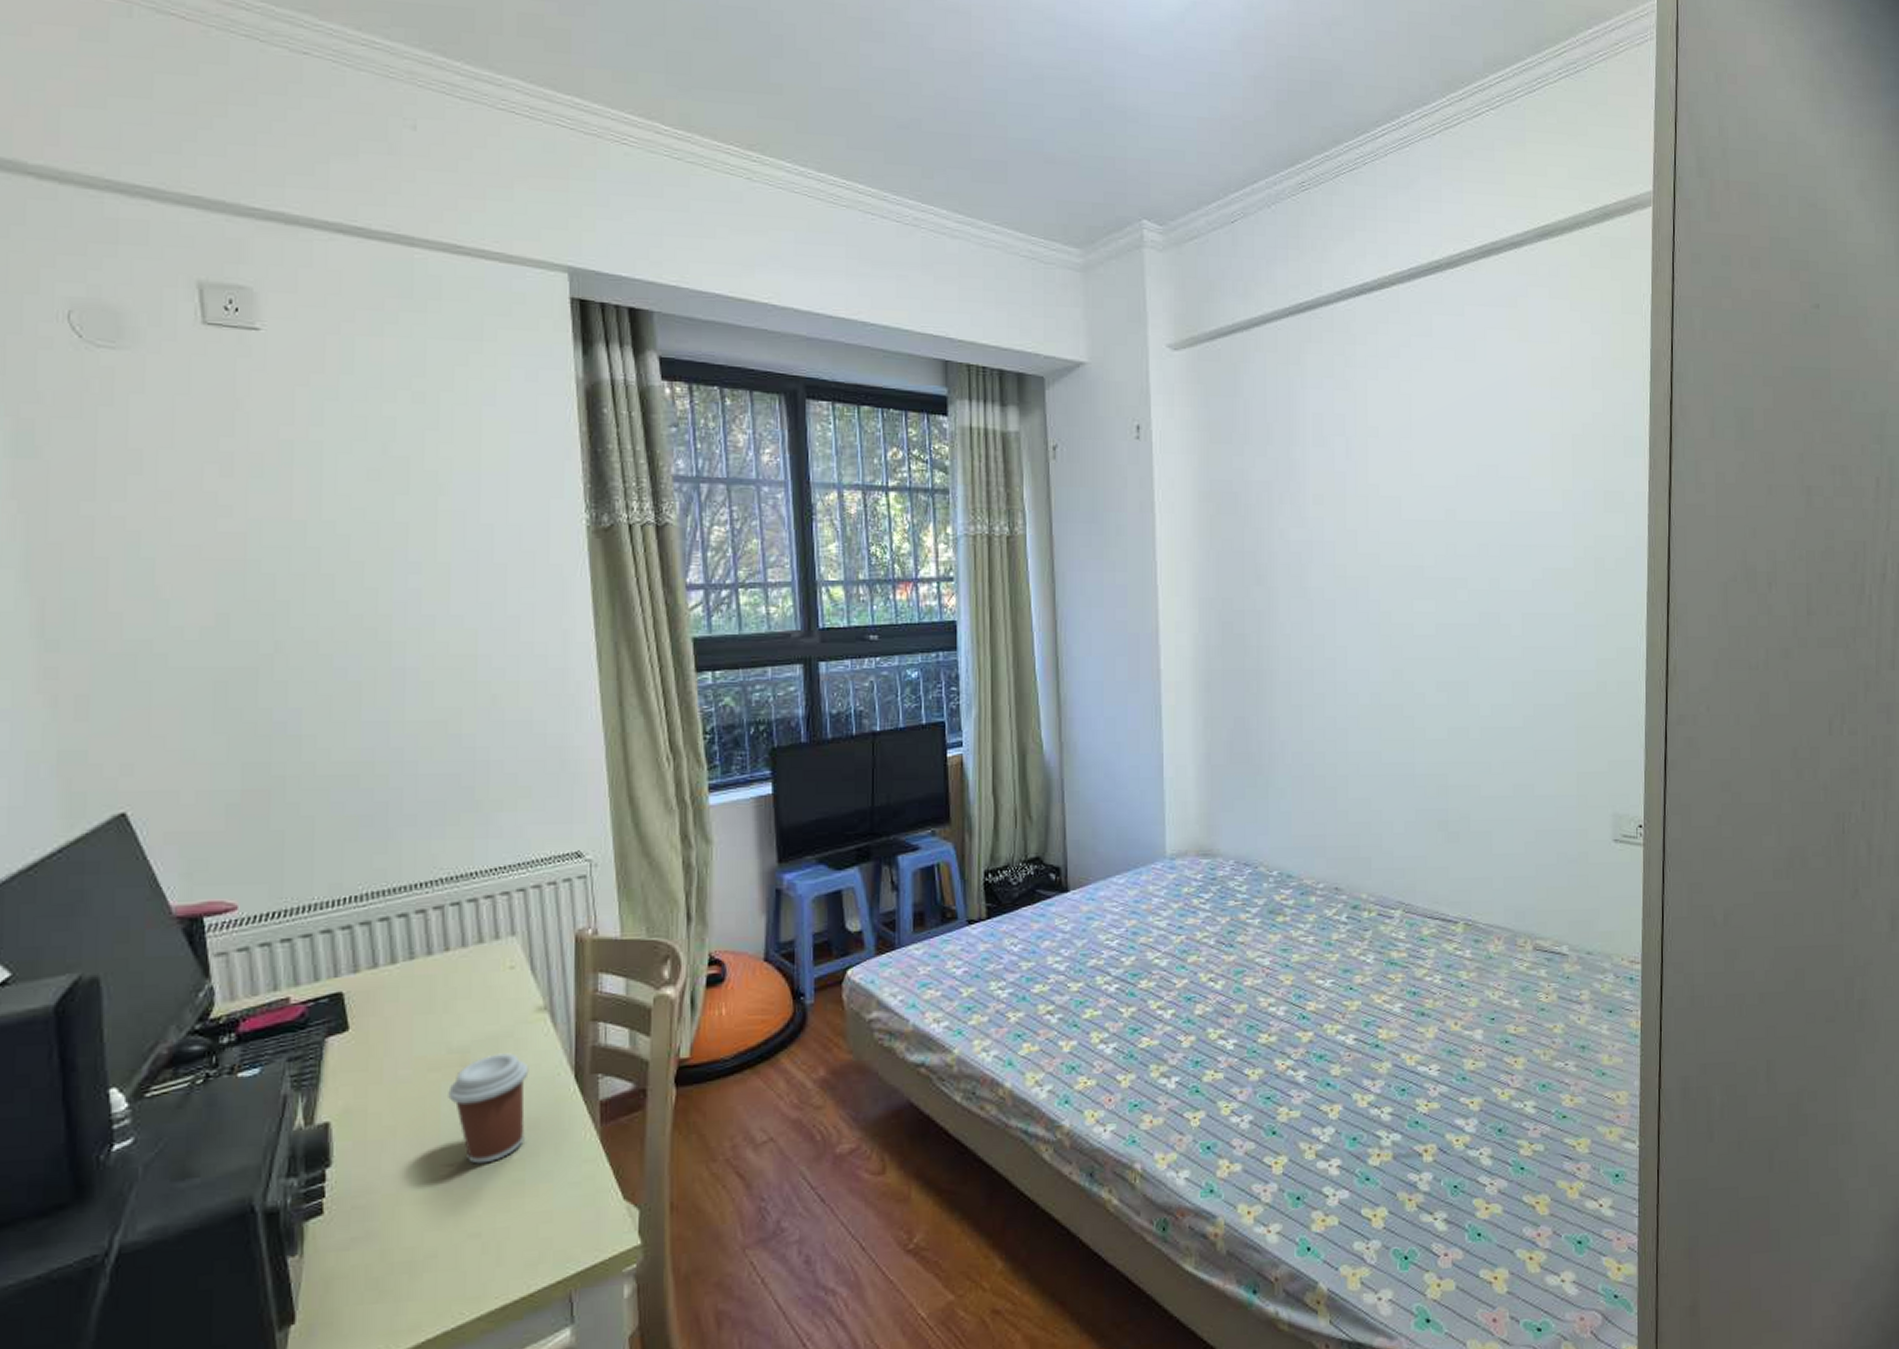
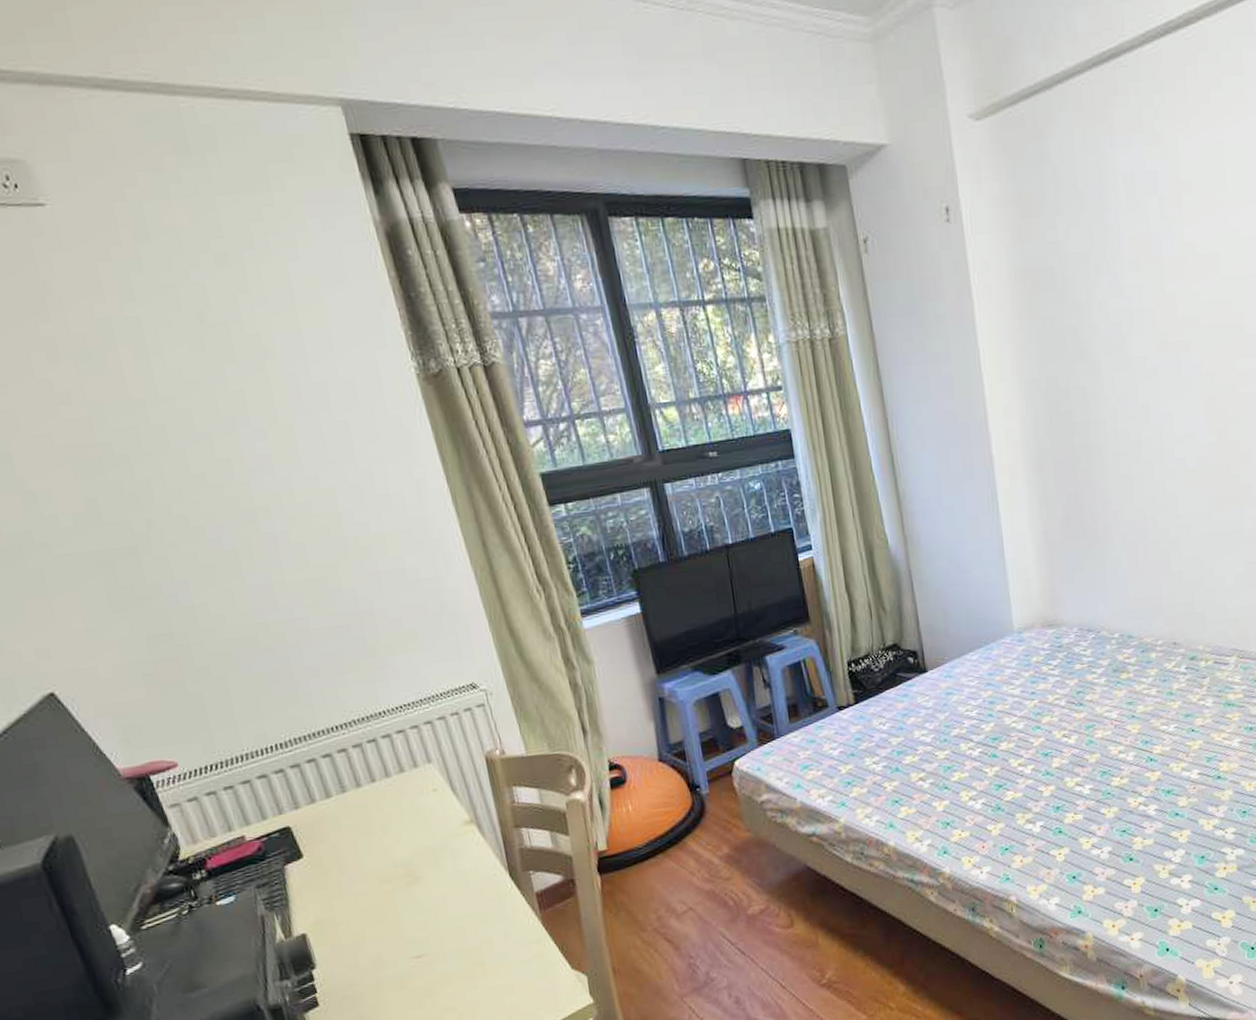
coffee cup: present [448,1053,529,1164] -> none [401,862,477,954]

